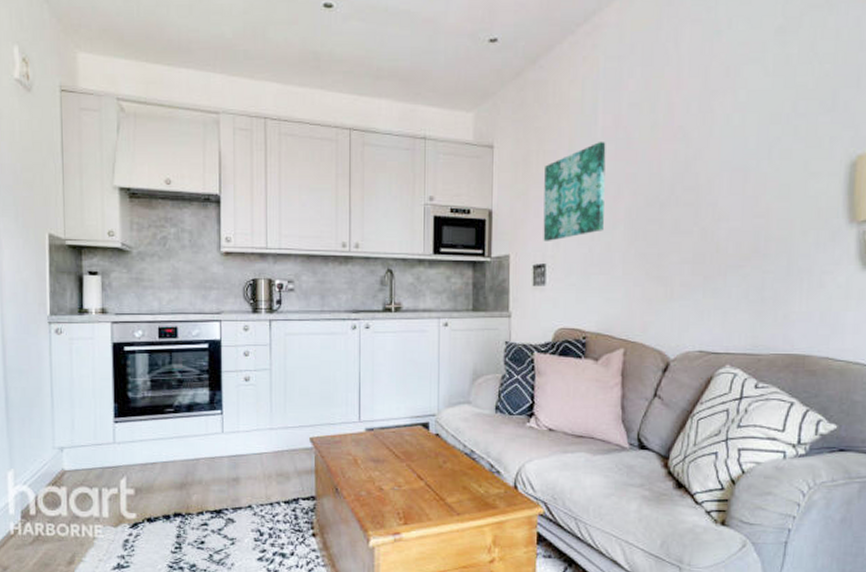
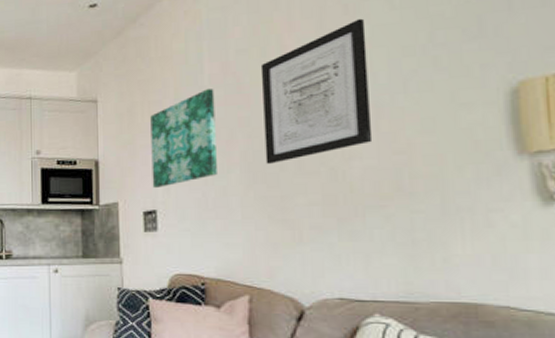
wall art: none [647,82,743,221] -> present [260,18,373,164]

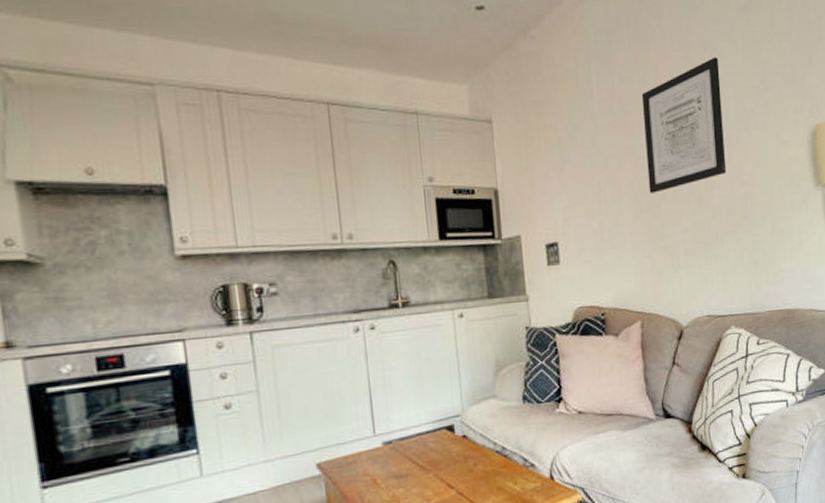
wall art: present [150,88,217,188] -> none [547,114,610,219]

